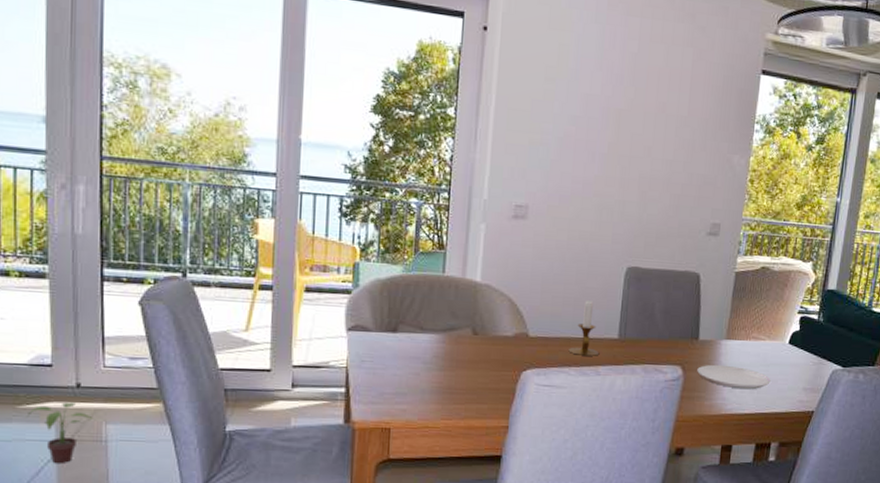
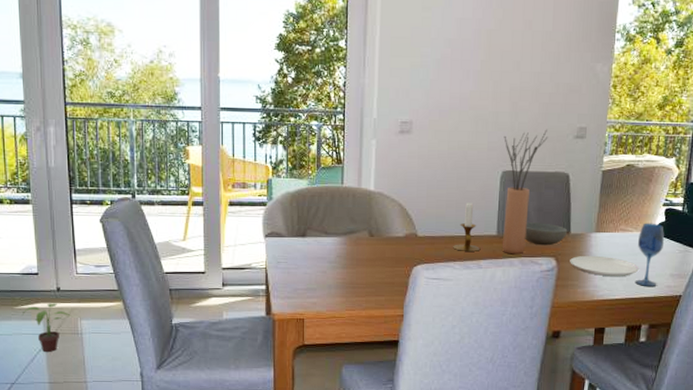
vase: none [624,223,679,362] -> present [503,129,548,255]
bowl: none [649,325,696,353] -> present [525,222,568,246]
wineglass: none [765,331,798,401] -> present [634,223,664,286]

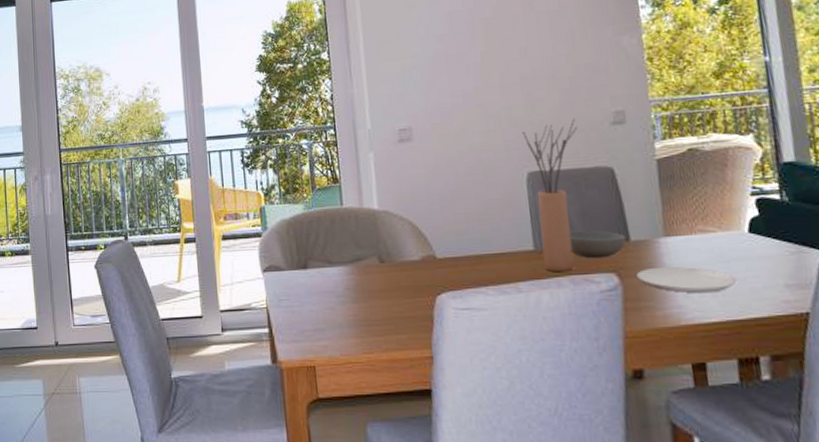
potted plant: present [21,303,71,352] -> none [22,359,69,415]
candlestick: present [453,203,481,251] -> none [481,213,517,273]
wineglass: present [634,223,664,286] -> none [725,218,769,303]

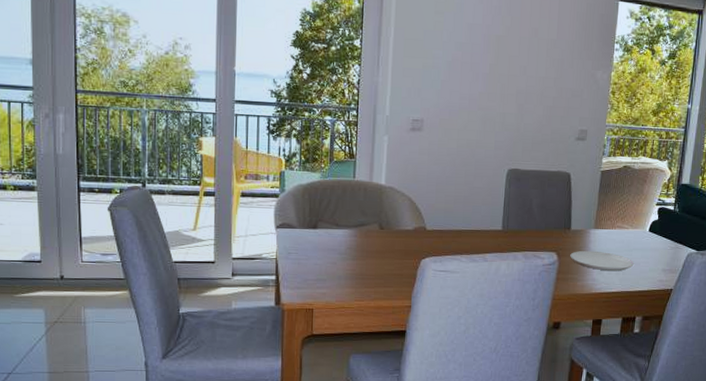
vase: present [522,118,578,273] -> none [507,130,552,249]
bowl: present [569,230,627,259] -> none [528,218,569,241]

